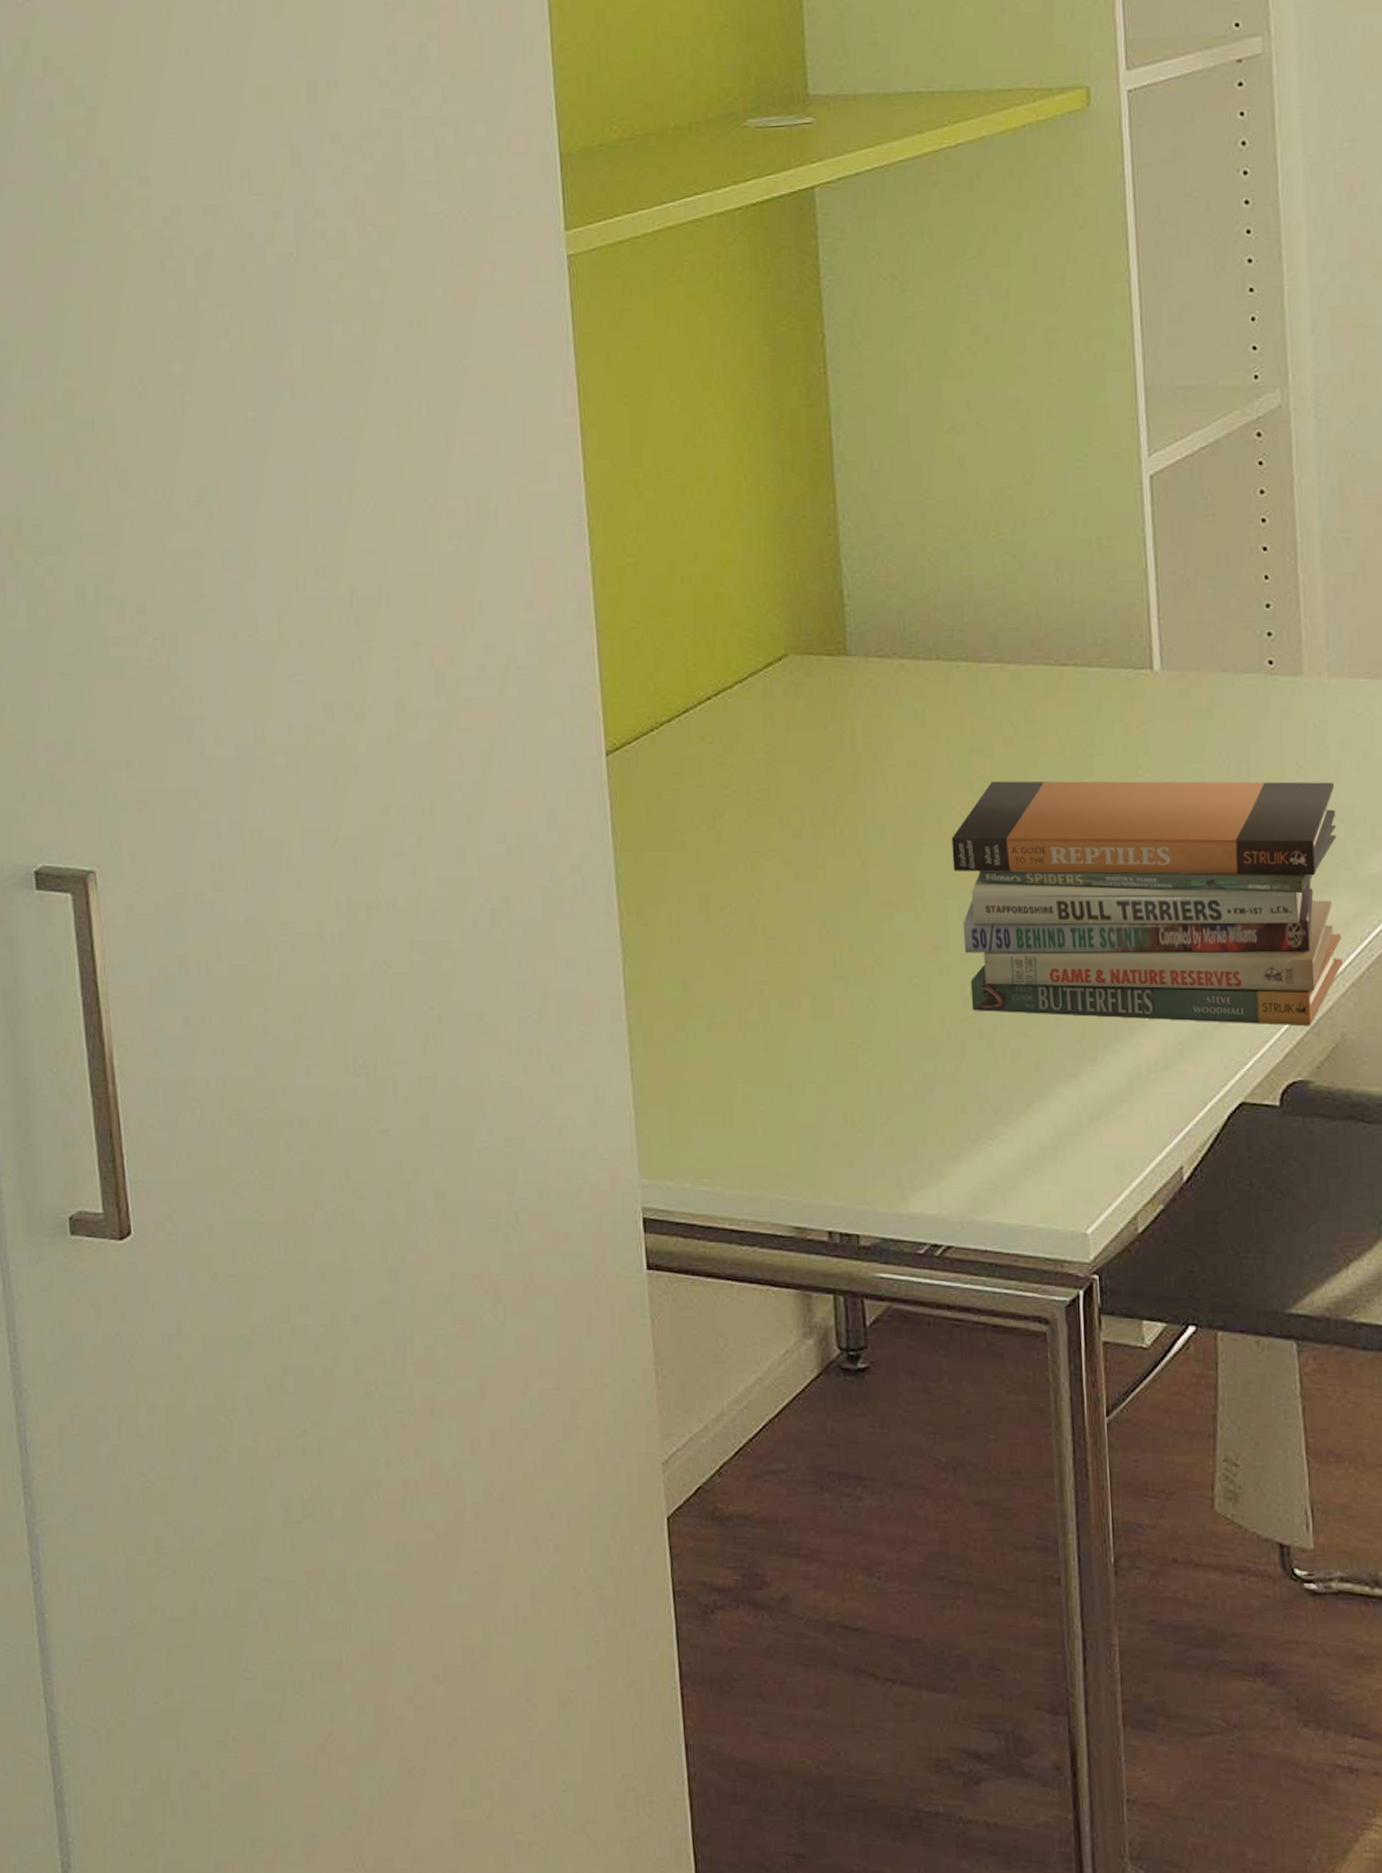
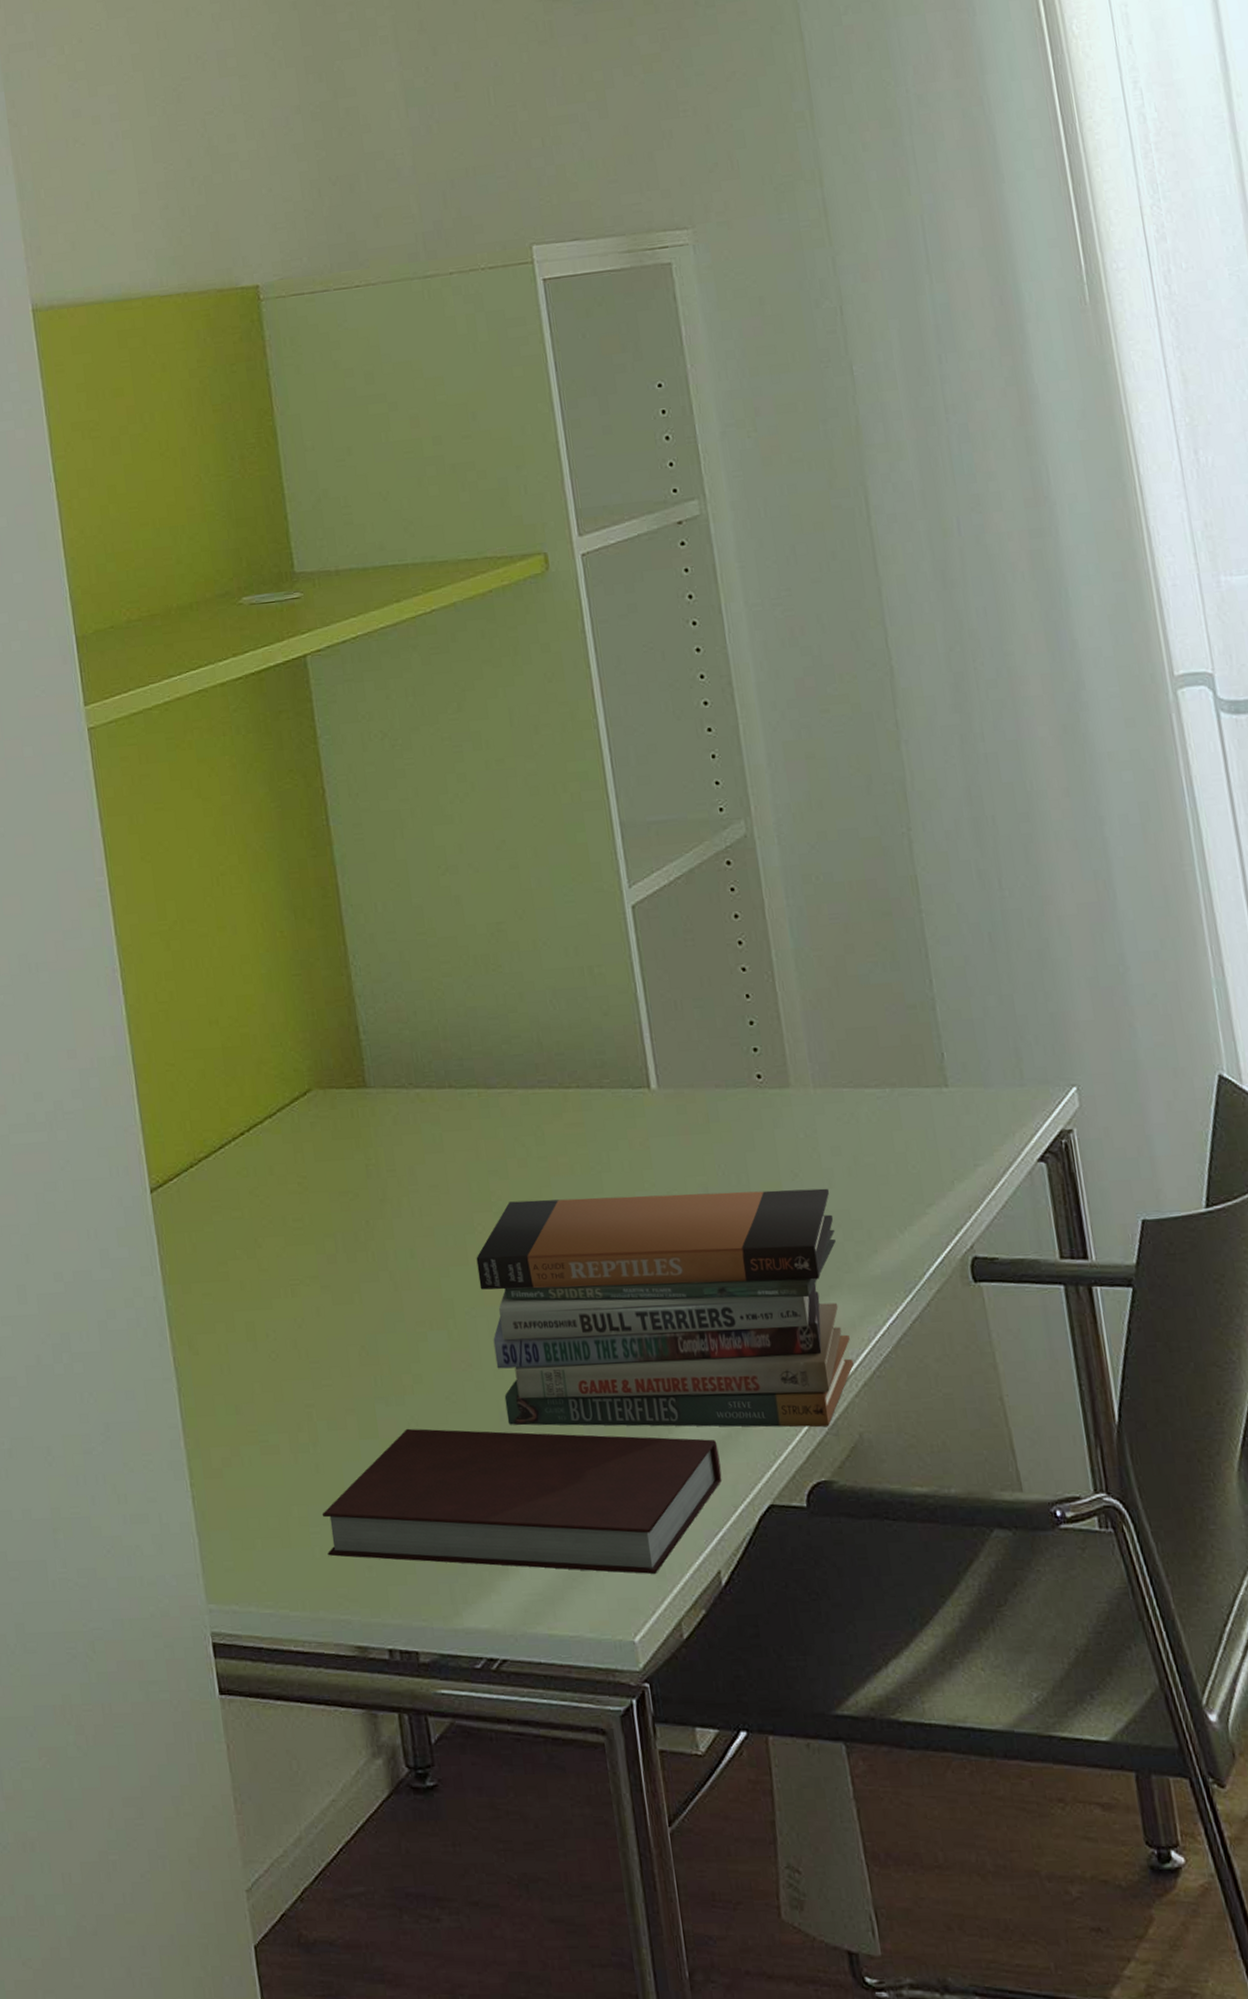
notebook: none [767,1010,1193,1168] -> present [322,1428,722,1575]

